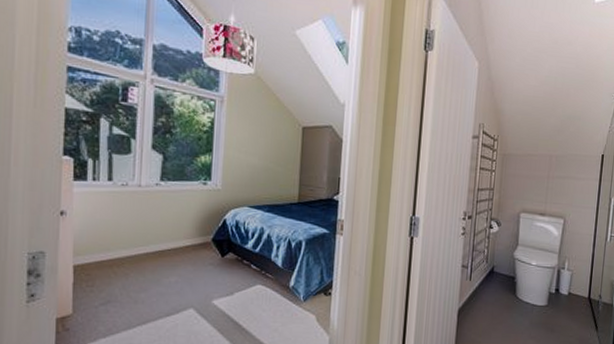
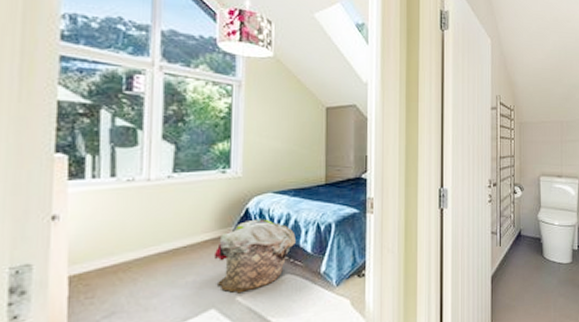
laundry basket: none [194,230,268,298] -> present [213,219,296,294]

